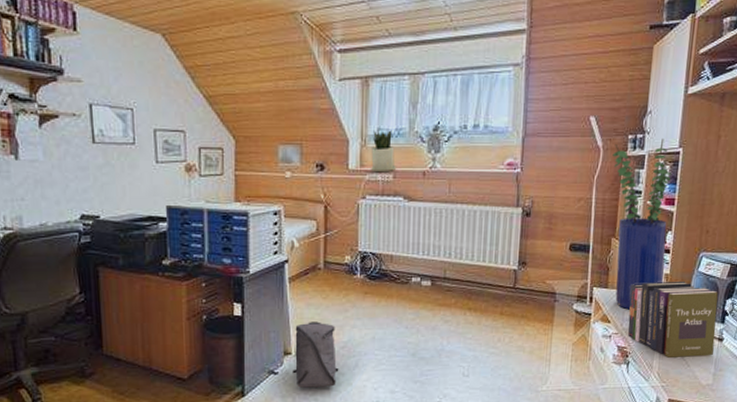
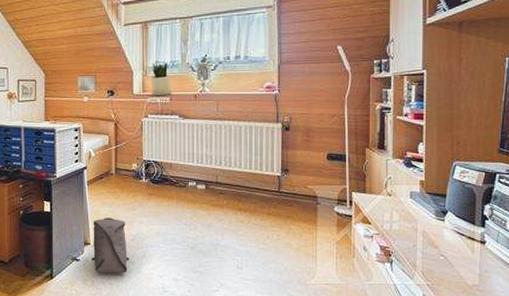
vase: present [612,139,671,310] -> none [360,63,420,213]
books: present [627,280,718,358] -> none [387,187,478,258]

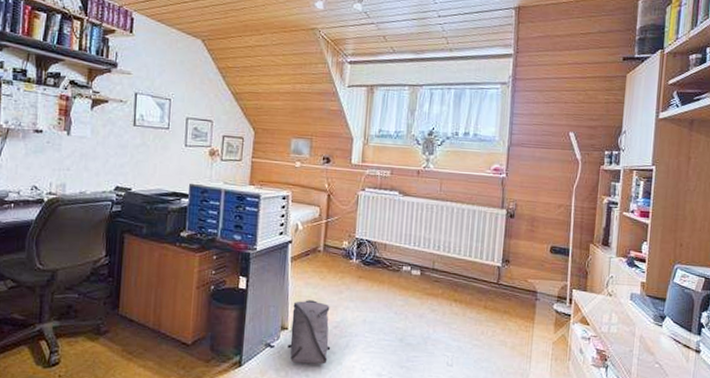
planter: present [150,62,173,96] -> none [370,131,395,169]

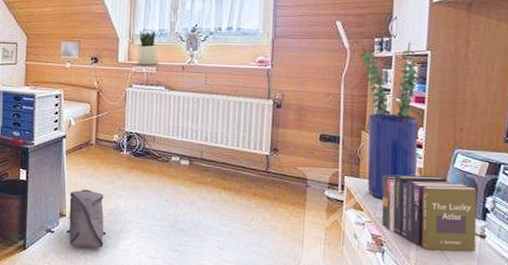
planter: none [370,131,395,169] -> present [136,30,160,66]
vase: none [590,157,645,314] -> present [359,42,420,200]
books: none [606,289,694,367] -> present [381,175,477,252]

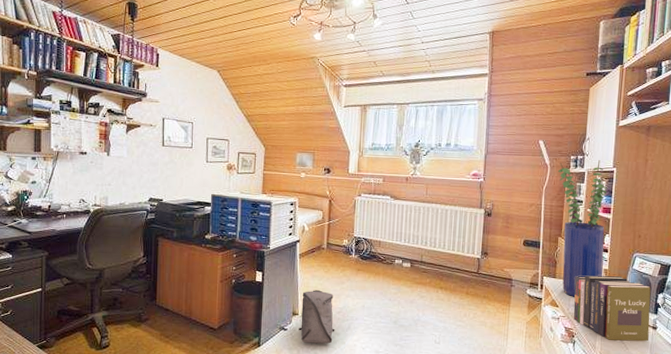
planter: present [136,30,160,66] -> none [365,144,386,177]

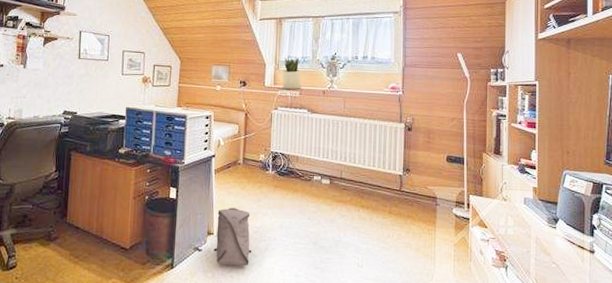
planter: none [365,144,386,177] -> present [281,57,303,90]
vase: present [558,160,607,297] -> none [478,73,533,218]
books: present [573,275,651,342] -> none [503,194,587,267]

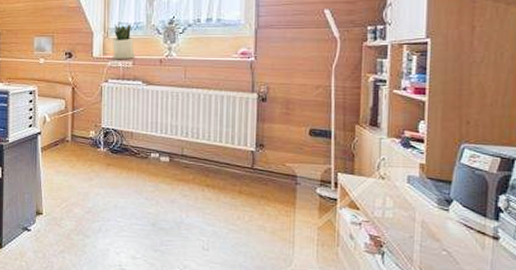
backpack: present [213,208,252,267] -> none [43,187,85,247]

